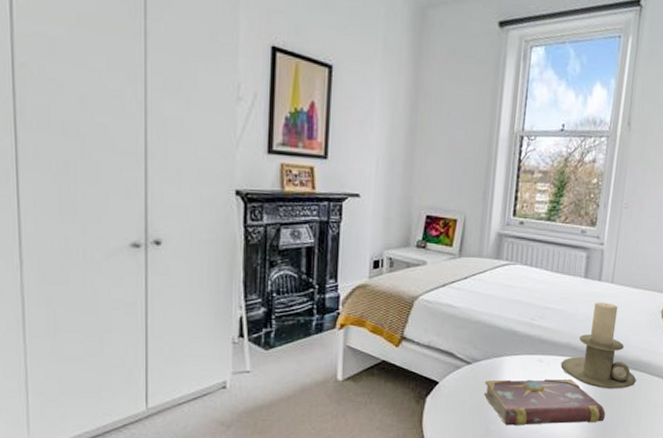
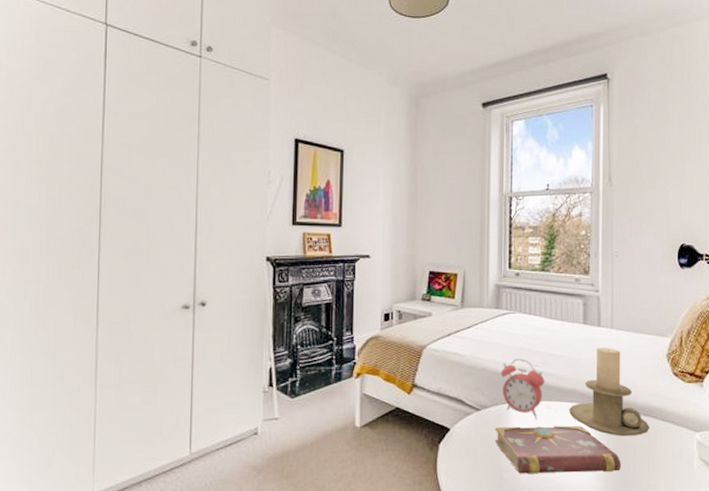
alarm clock: none [495,311,540,373] -> present [500,358,545,420]

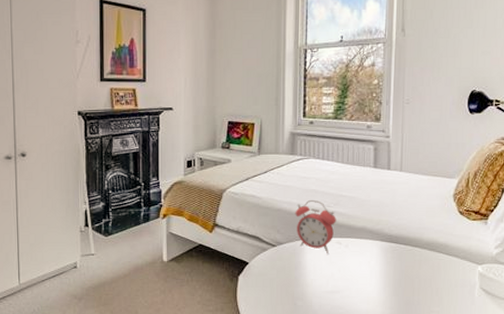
book: present [494,425,621,474] -> none [289,259,406,302]
candle holder: present [569,347,649,436] -> none [358,189,434,269]

